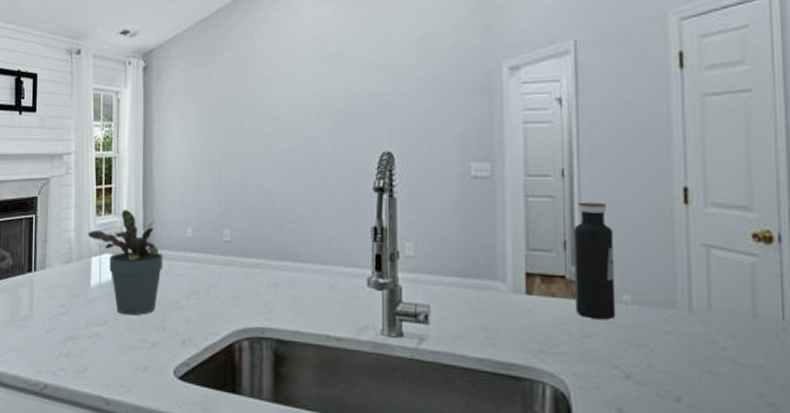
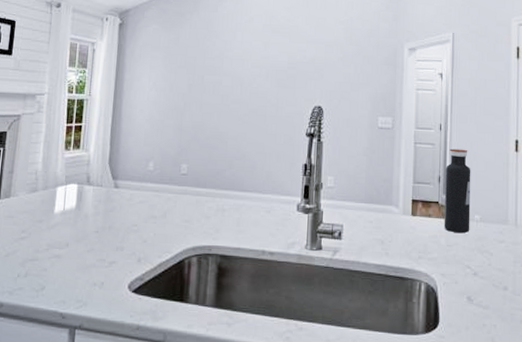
potted plant: present [88,209,163,316] -> none [55,145,126,238]

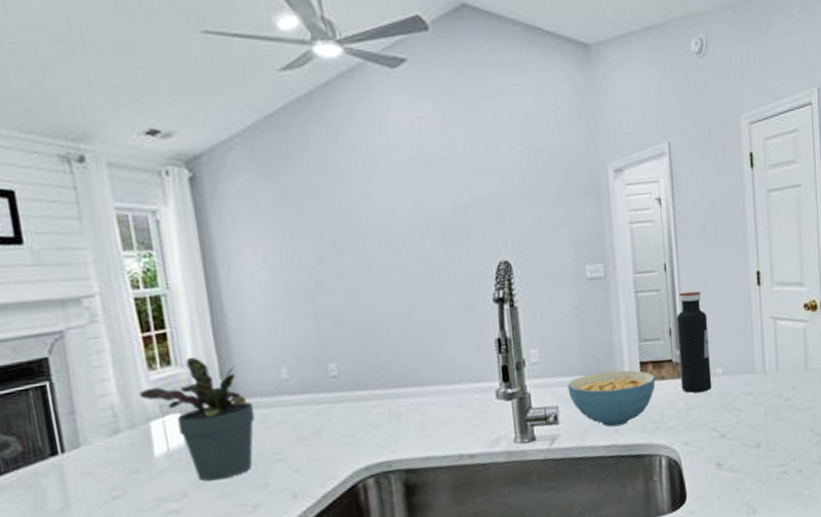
potted plant: none [55,145,126,238] -> present [139,356,256,482]
cereal bowl: none [352,202,423,250] -> present [567,370,656,427]

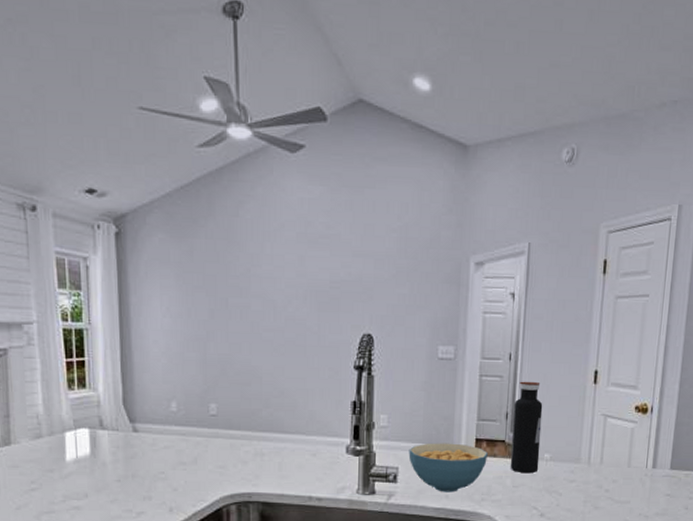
potted plant: present [139,356,256,482] -> none [59,383,147,488]

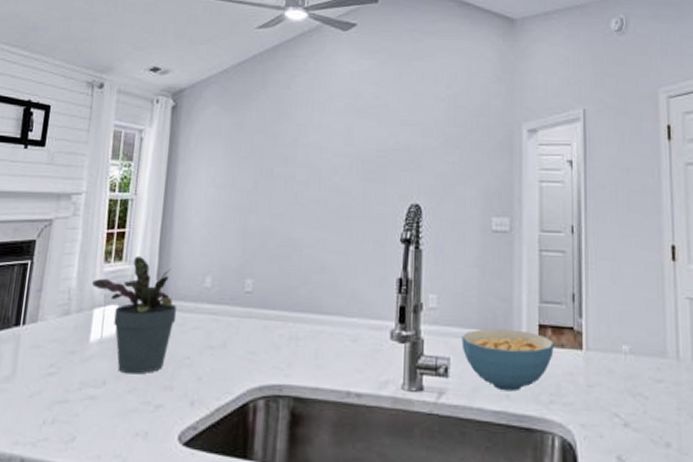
potted plant: none [59,383,147,488] -> present [92,255,177,375]
water bottle: present [510,381,543,474] -> none [580,257,617,370]

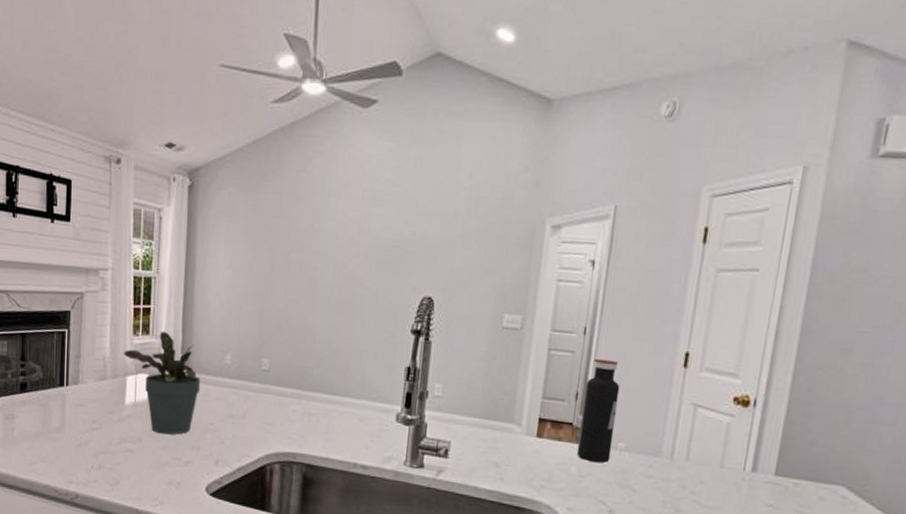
cereal bowl: present [461,328,554,392] -> none [462,418,552,475]
water bottle: none [580,257,617,370] -> present [576,358,620,463]

